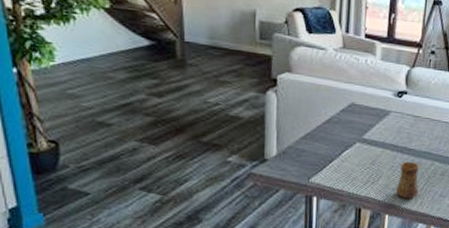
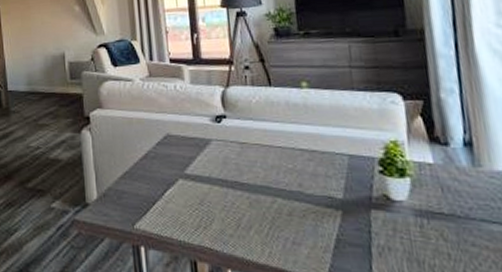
cup: present [396,161,420,199] -> none [235,199,265,248]

